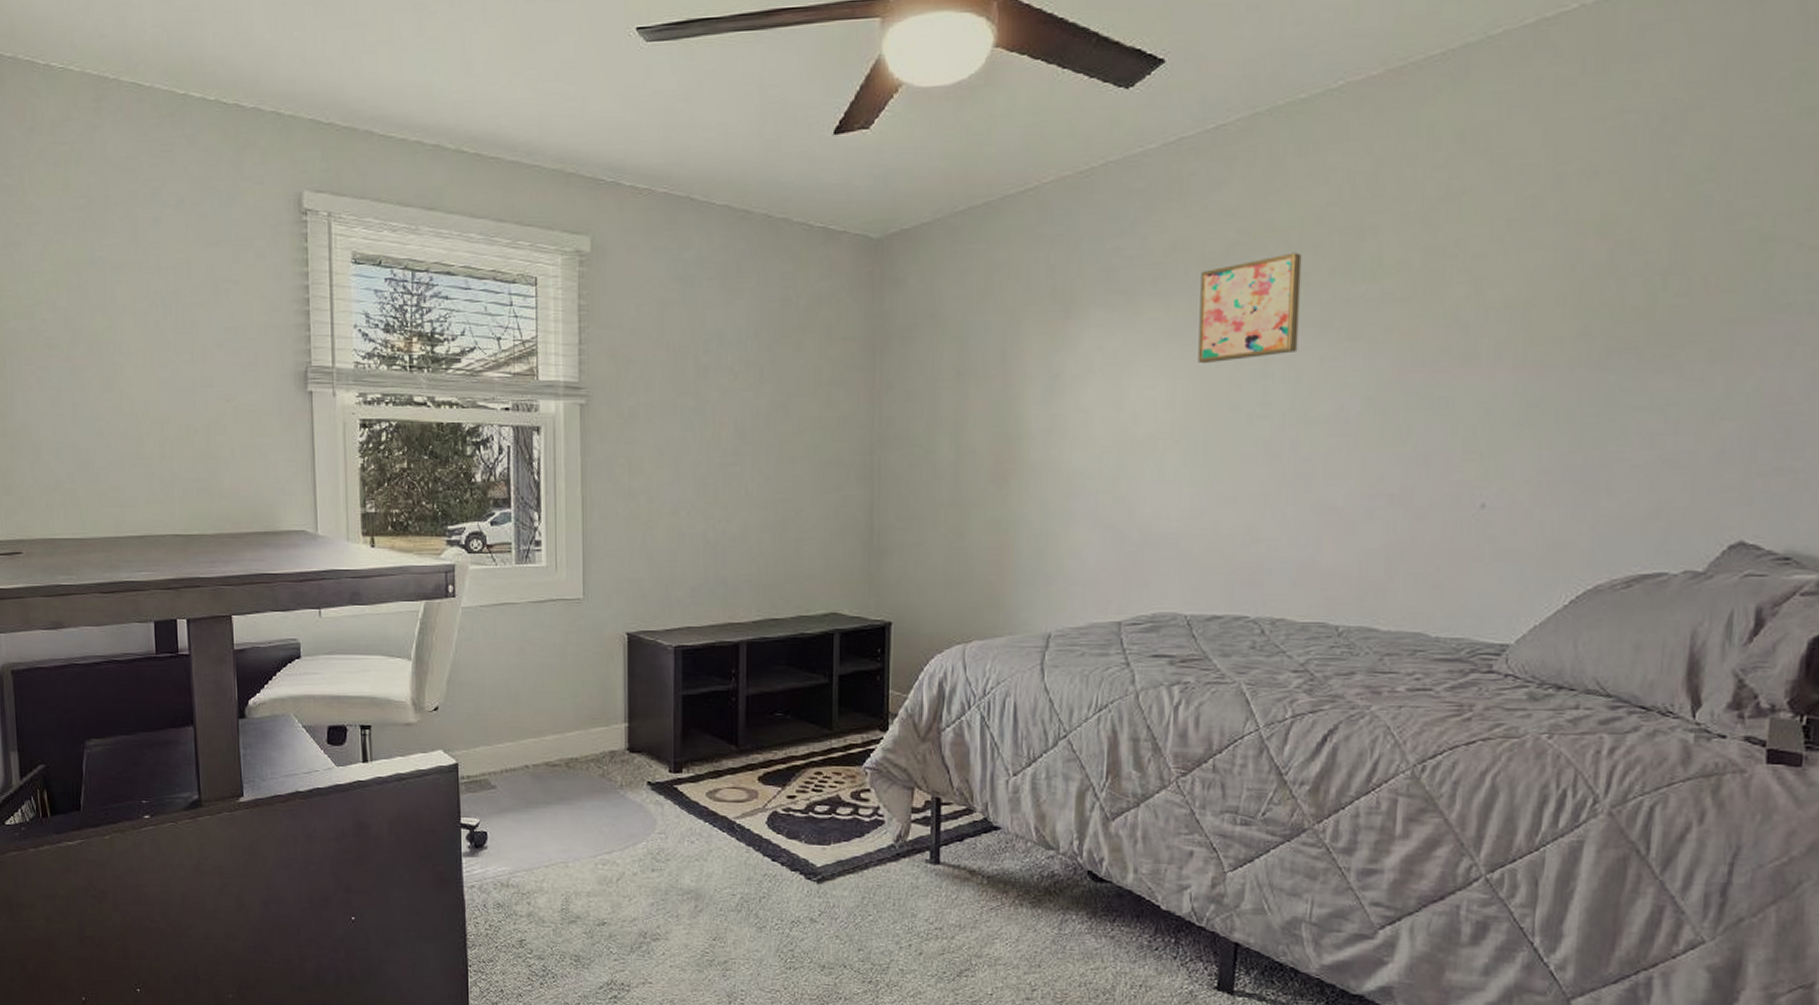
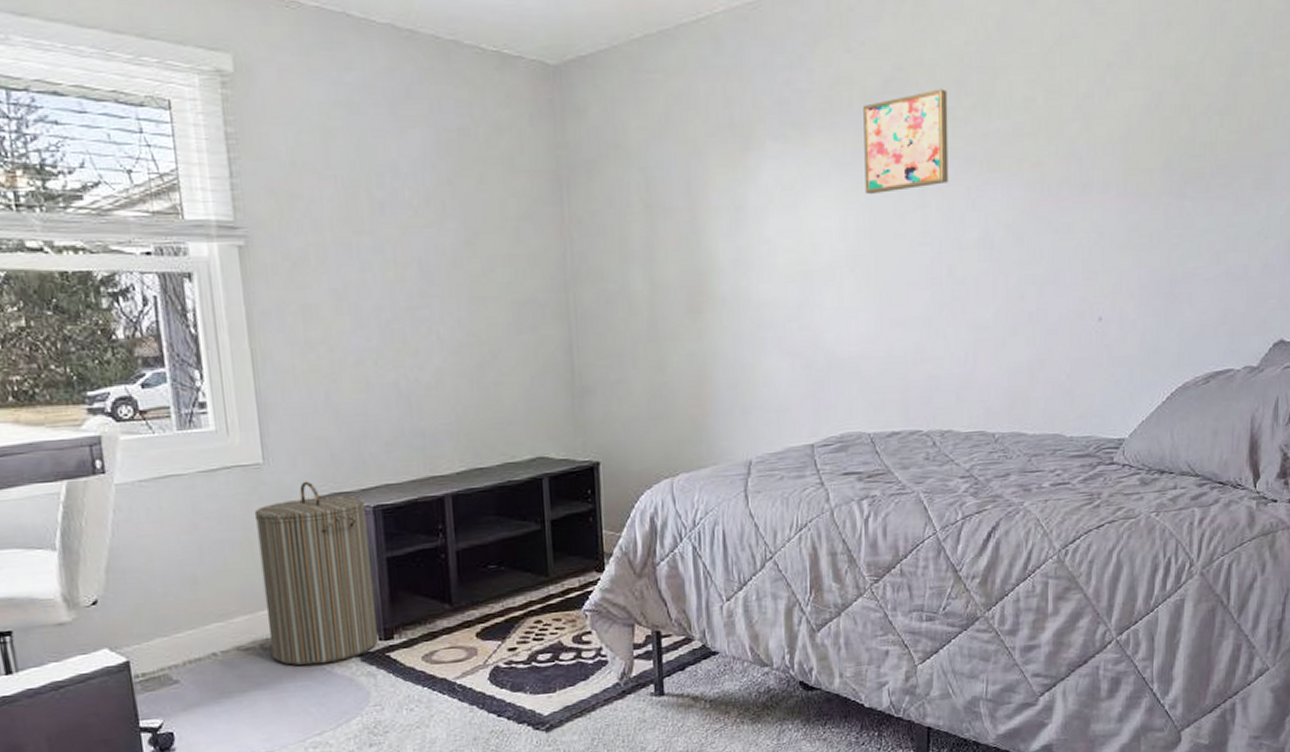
laundry hamper: none [571,618,669,788] -> present [254,481,379,666]

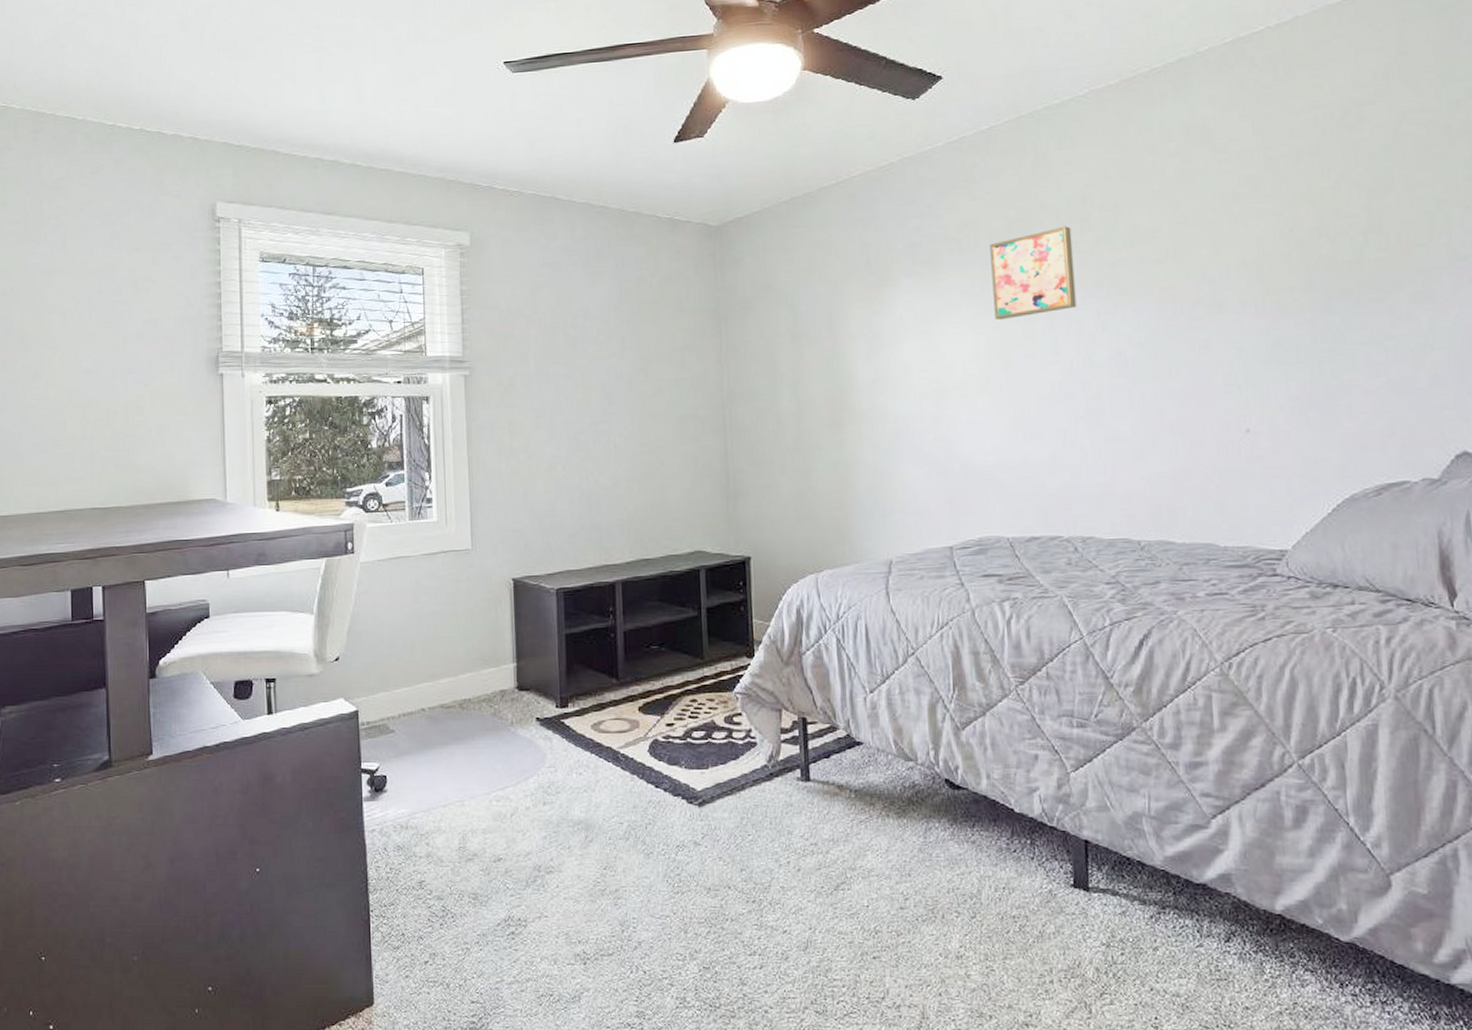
laundry hamper: present [254,481,379,666] -> none [462,565,556,726]

